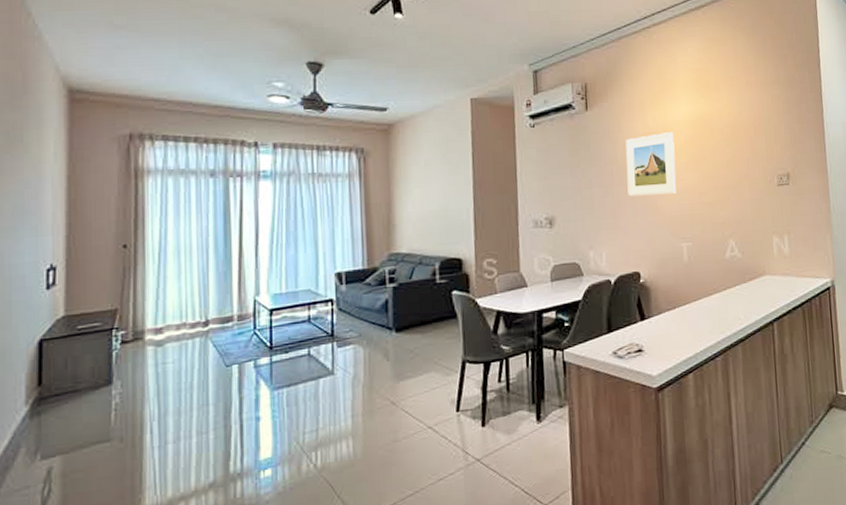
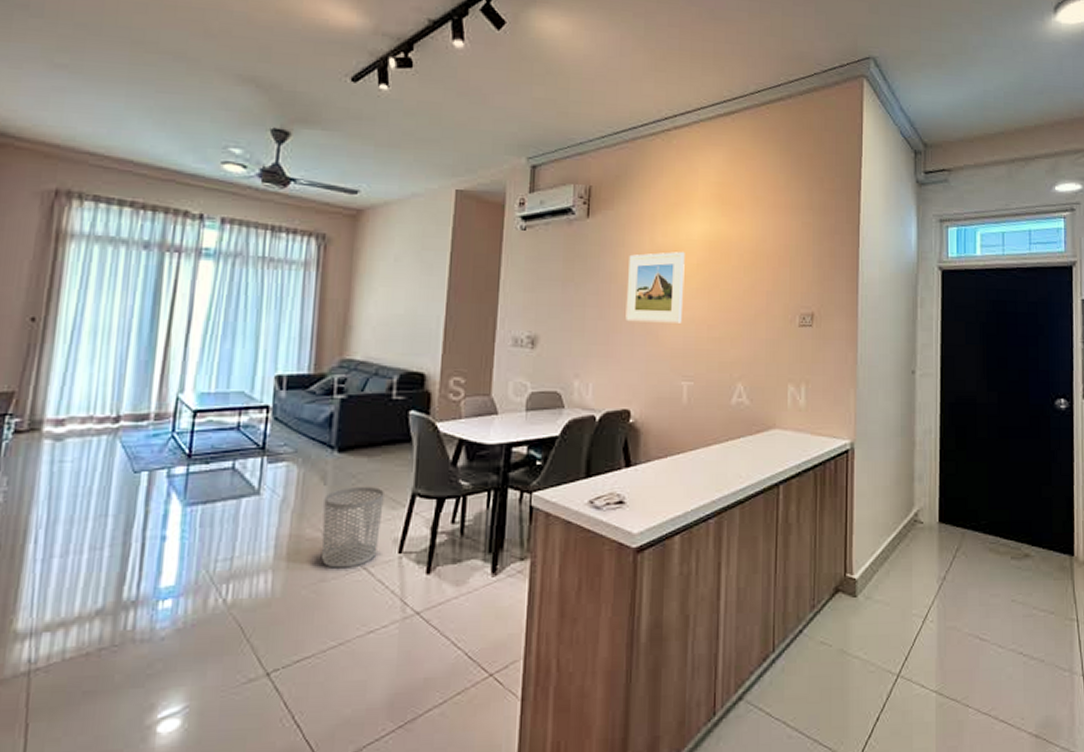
waste bin: none [389,358,439,430] -> present [321,486,384,568]

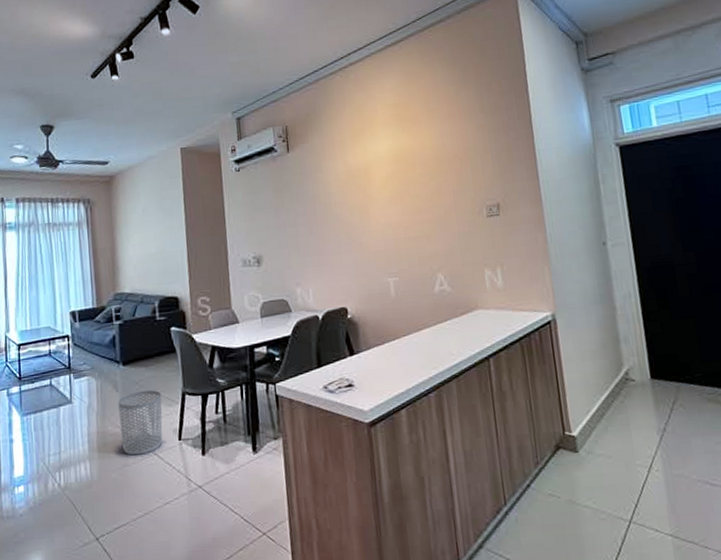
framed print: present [626,252,685,323] -> none [327,168,381,234]

